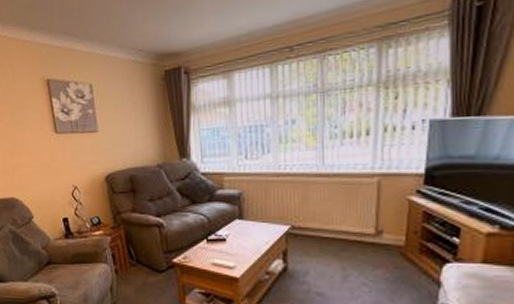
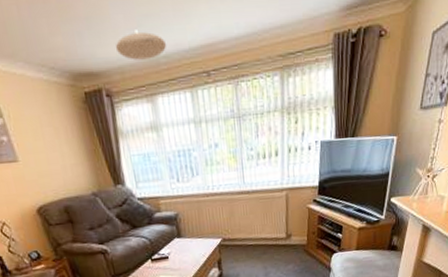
ceiling light: none [199,12,250,40] -> present [115,29,167,60]

